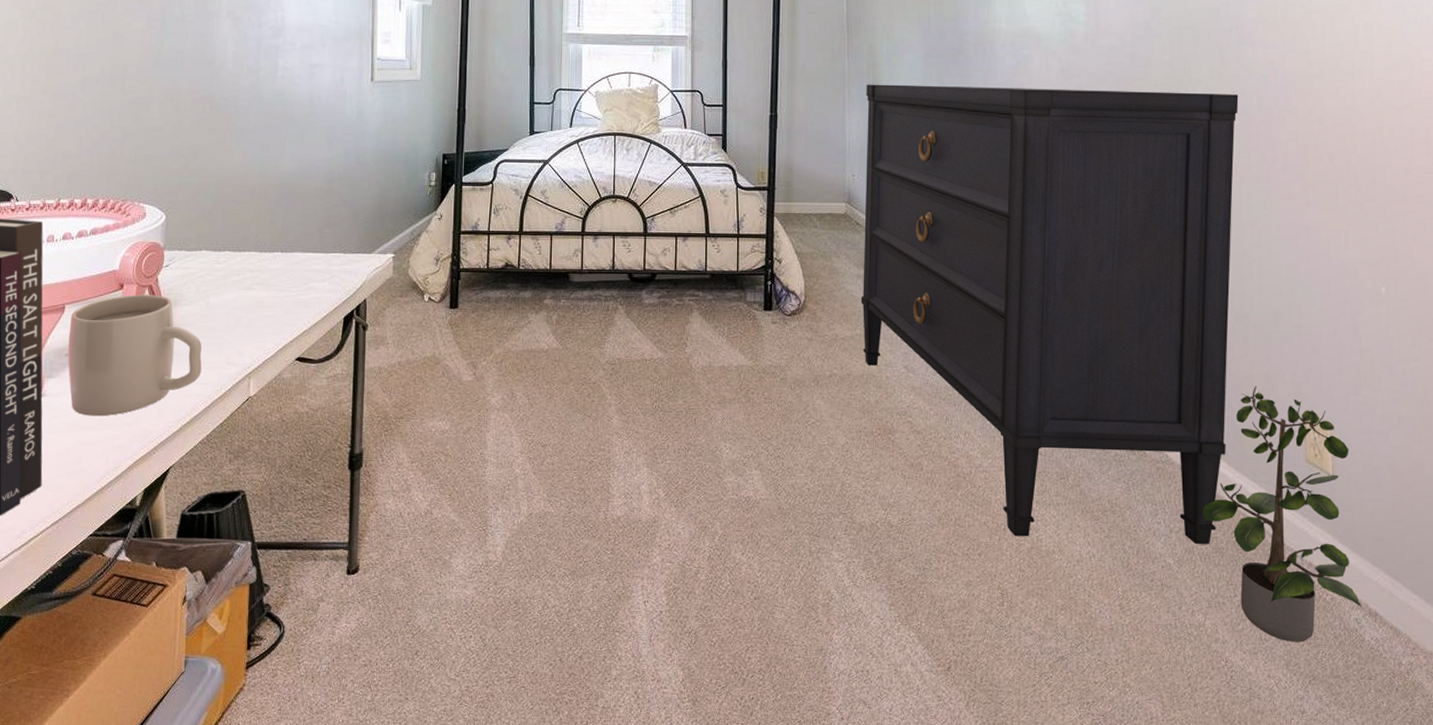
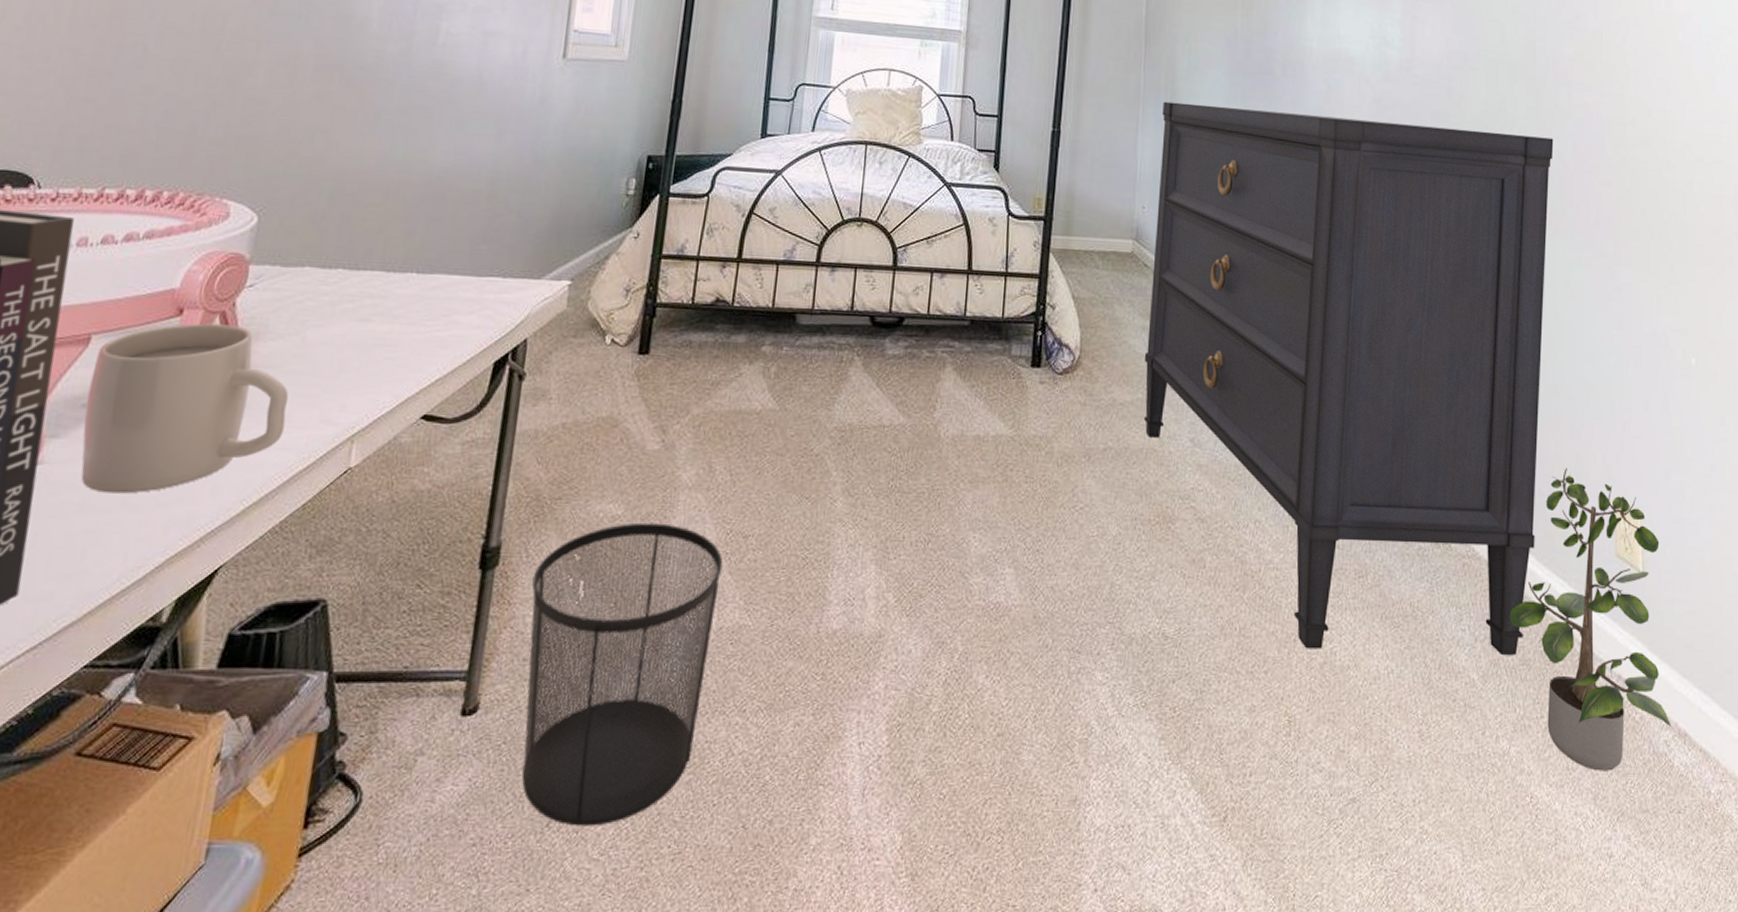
waste bin: none [388,435,528,656] -> present [521,522,723,826]

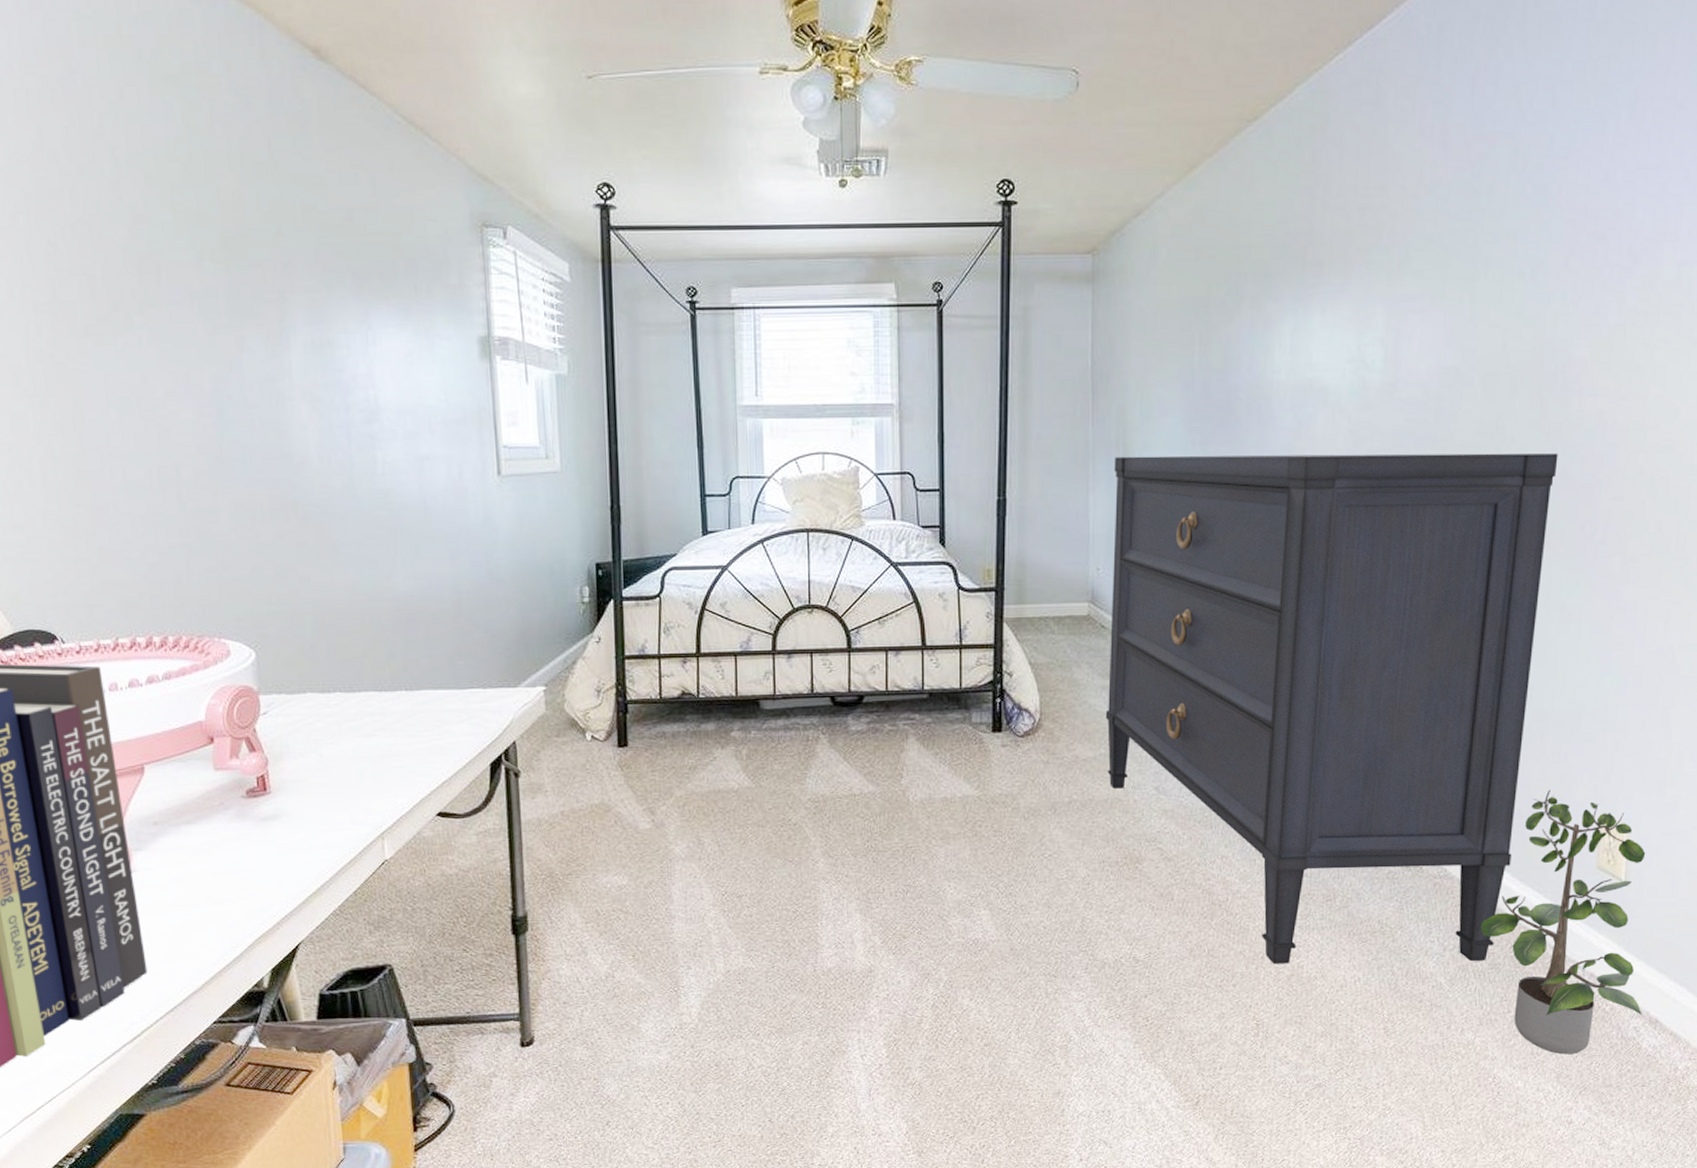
mug: present [81,323,289,494] -> none [153,748,324,892]
waste bin: present [521,522,723,826] -> none [559,889,723,1124]

